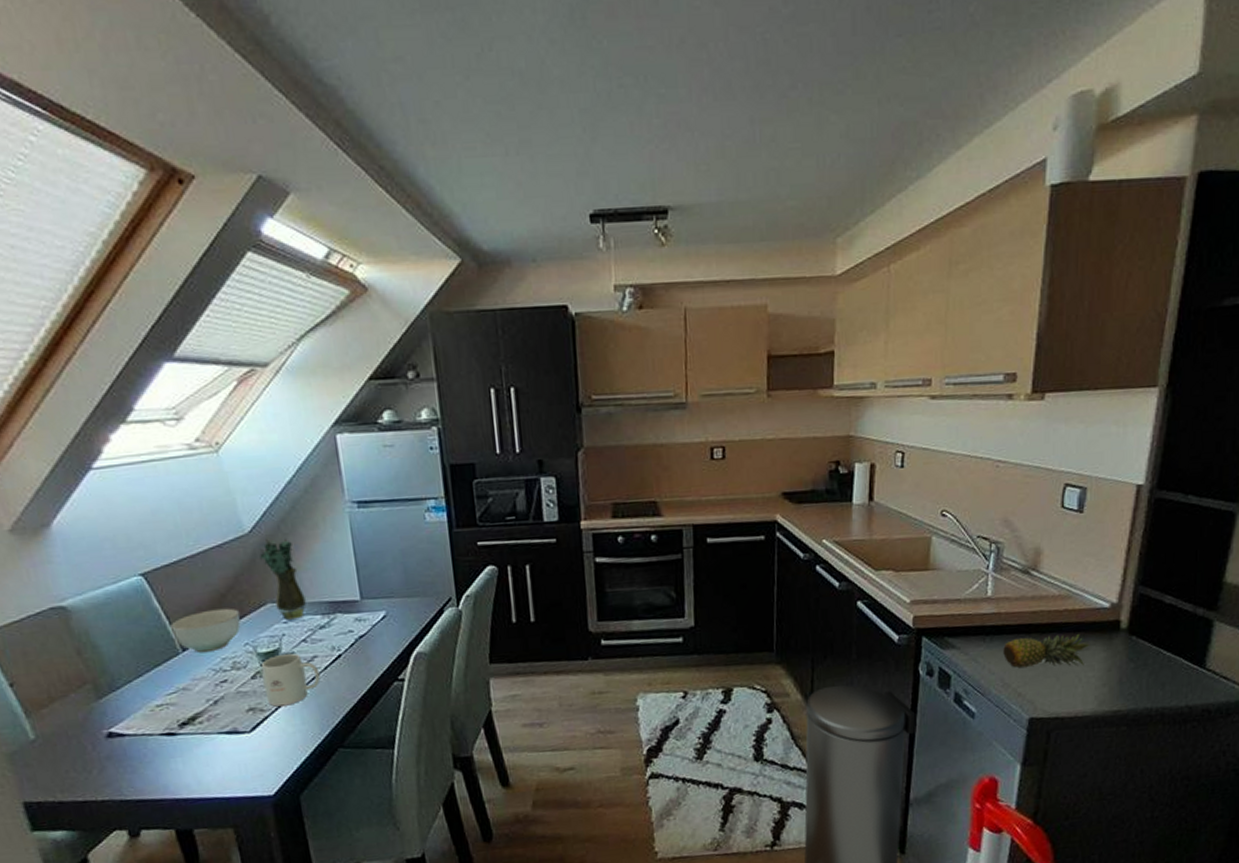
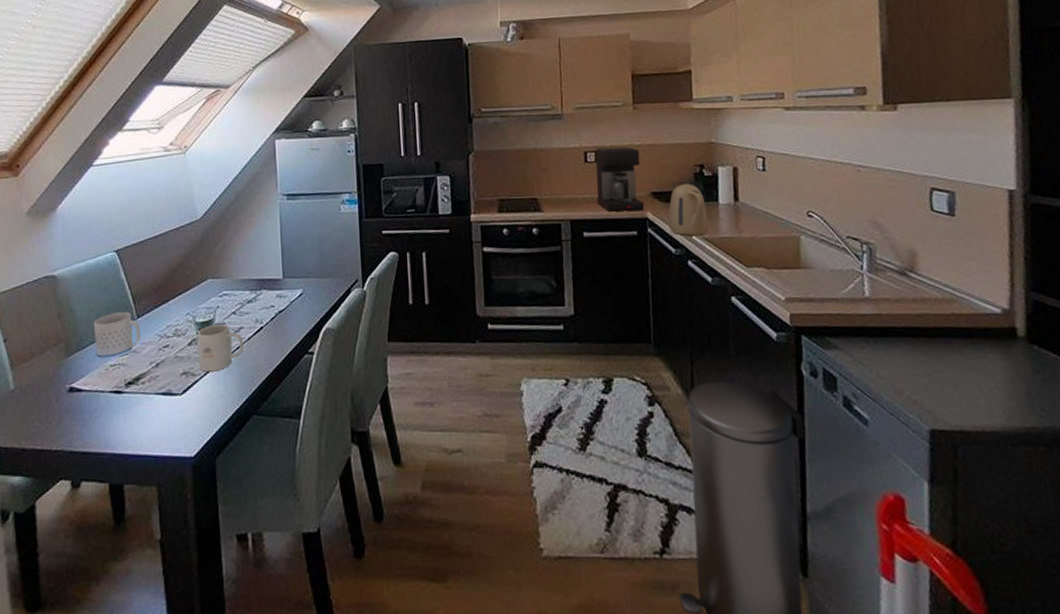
mug: none [126,645,190,698] -> present [93,312,140,358]
bowl: present [171,608,241,653] -> none [132,281,186,320]
vase: present [260,538,306,620] -> none [207,224,239,294]
coffee maker: none [722,440,774,515] -> present [595,146,645,212]
kettle: none [798,482,839,540] -> present [668,184,708,237]
fruit: present [1003,634,1090,668] -> none [889,340,986,375]

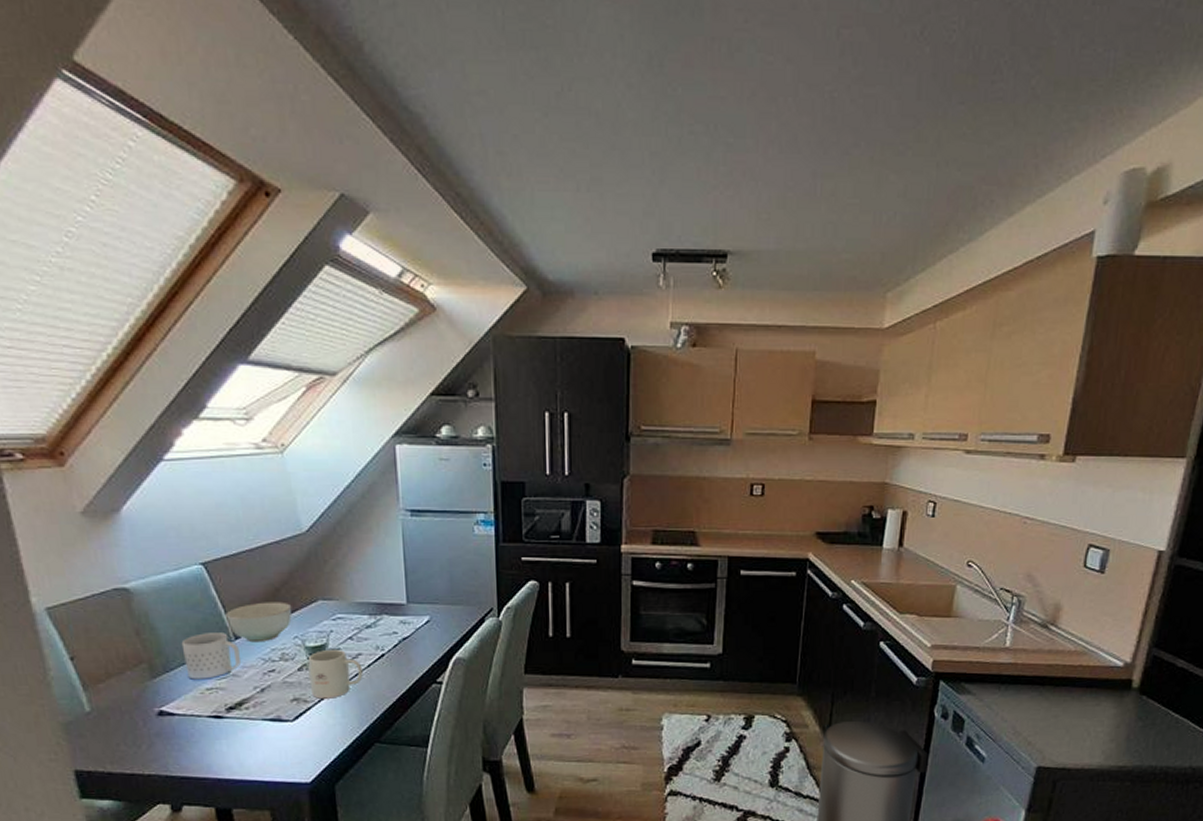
bowl: none [132,281,186,320] -> present [226,601,292,643]
coffee maker: present [595,146,645,212] -> none [759,481,809,551]
kettle: present [668,184,708,237] -> none [829,526,869,580]

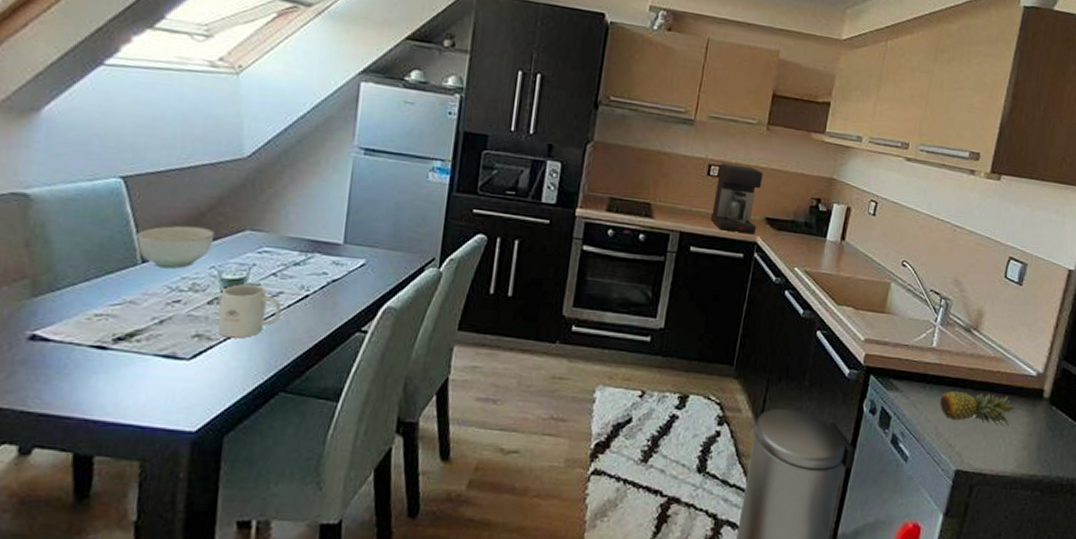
mug: present [181,633,241,681] -> none [75,252,144,305]
coffee maker: none [759,481,809,551] -> present [711,163,763,235]
fruit: none [1017,688,1101,720] -> present [940,390,1016,426]

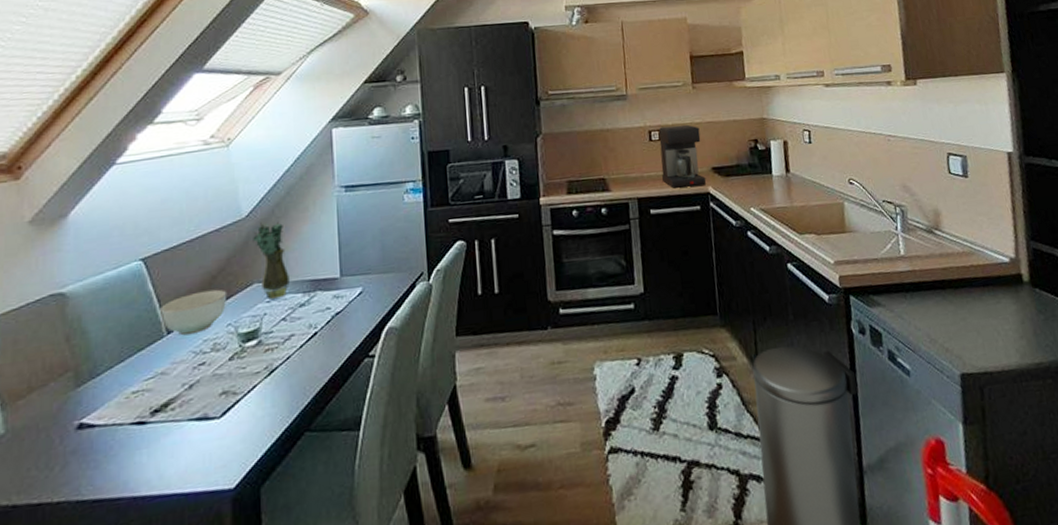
mug: present [217,283,282,338] -> none [239,332,295,389]
vase: none [252,167,289,251] -> present [253,221,290,299]
fruit: present [940,390,1016,426] -> none [923,288,1000,323]

